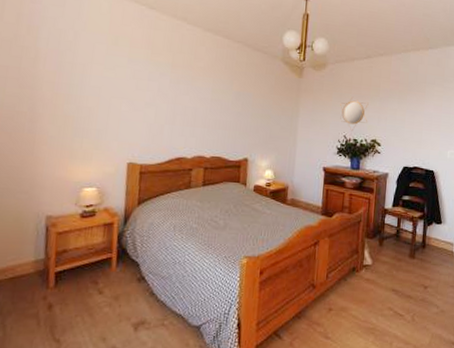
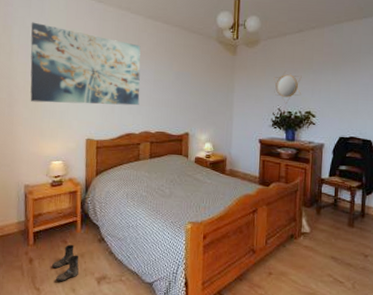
wall art: none [58,24,197,127] -> present [30,22,141,106]
boots: none [78,286,113,331] -> present [52,245,79,282]

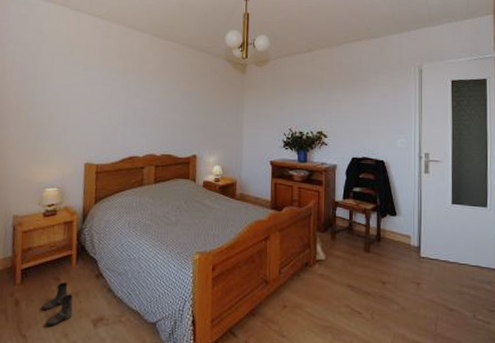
wall art: present [30,22,141,106] -> none [23,39,146,127]
home mirror: present [273,72,302,104] -> none [284,91,313,124]

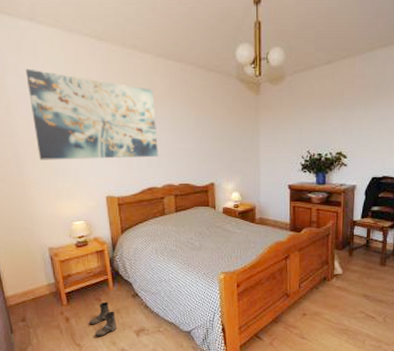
wall art: none [23,39,146,127] -> present [25,68,159,160]

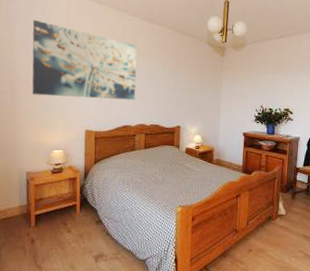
boots: present [89,302,116,337] -> none [53,226,78,260]

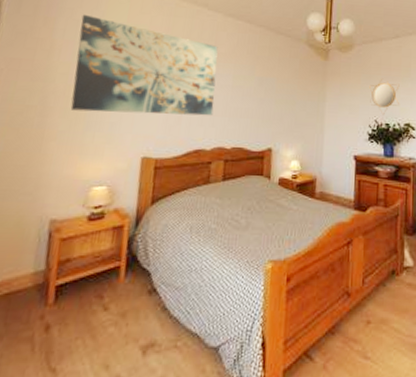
home mirror: none [257,73,282,102] -> present [369,79,400,115]

